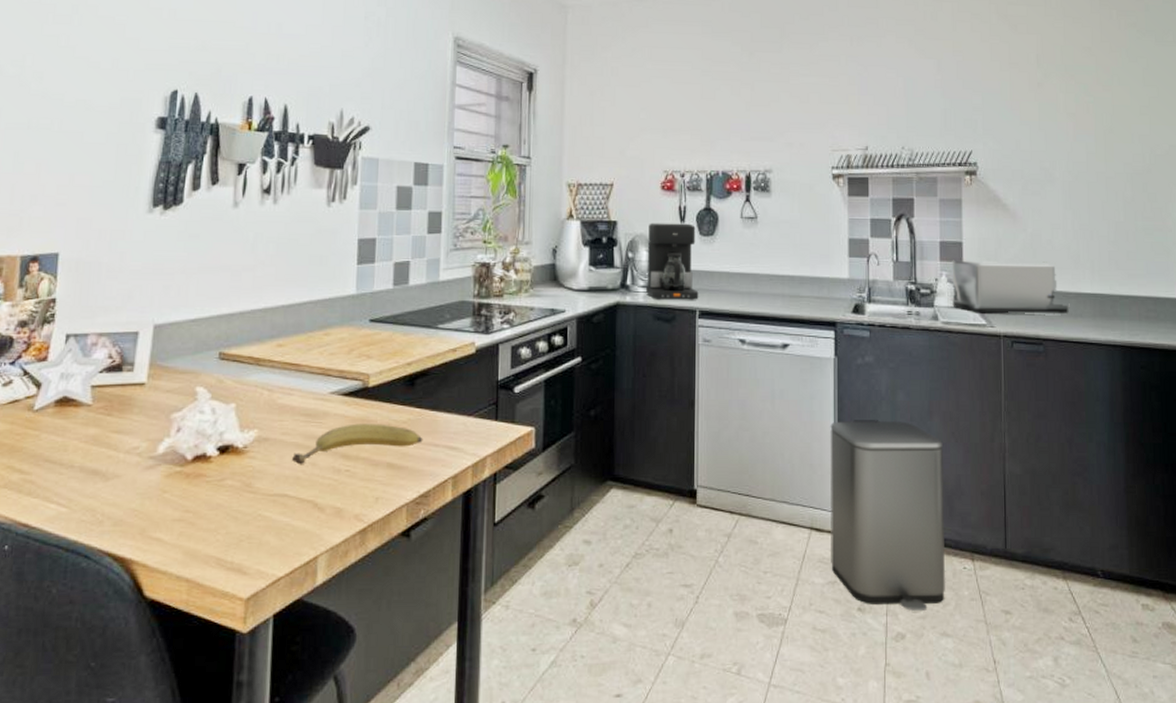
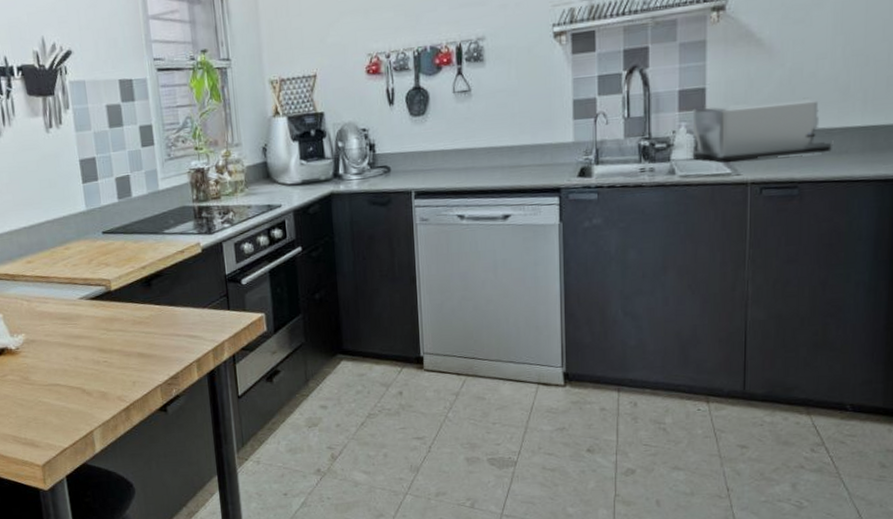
fruit: present [292,423,423,465] -> none [57,321,166,360]
coffee maker: present [645,223,699,301] -> none [356,105,414,186]
pedal bin: present [830,420,946,612] -> none [556,279,679,450]

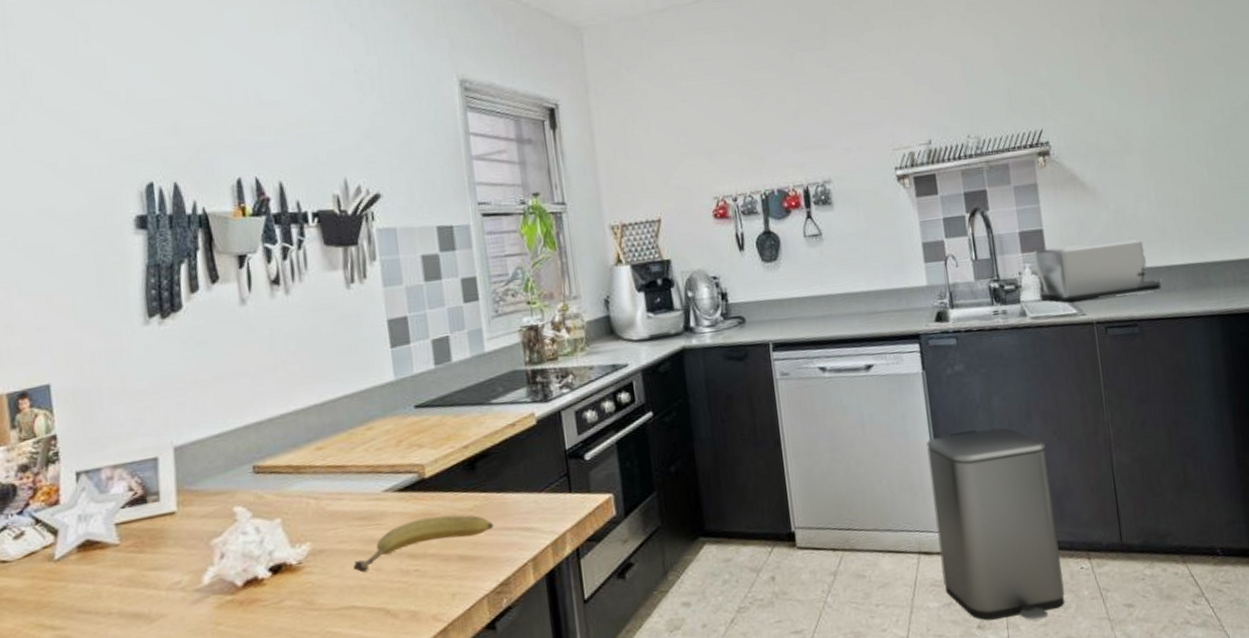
fruit: none [57,321,166,360] -> present [354,515,494,573]
pedal bin: none [556,279,679,450] -> present [926,427,1065,621]

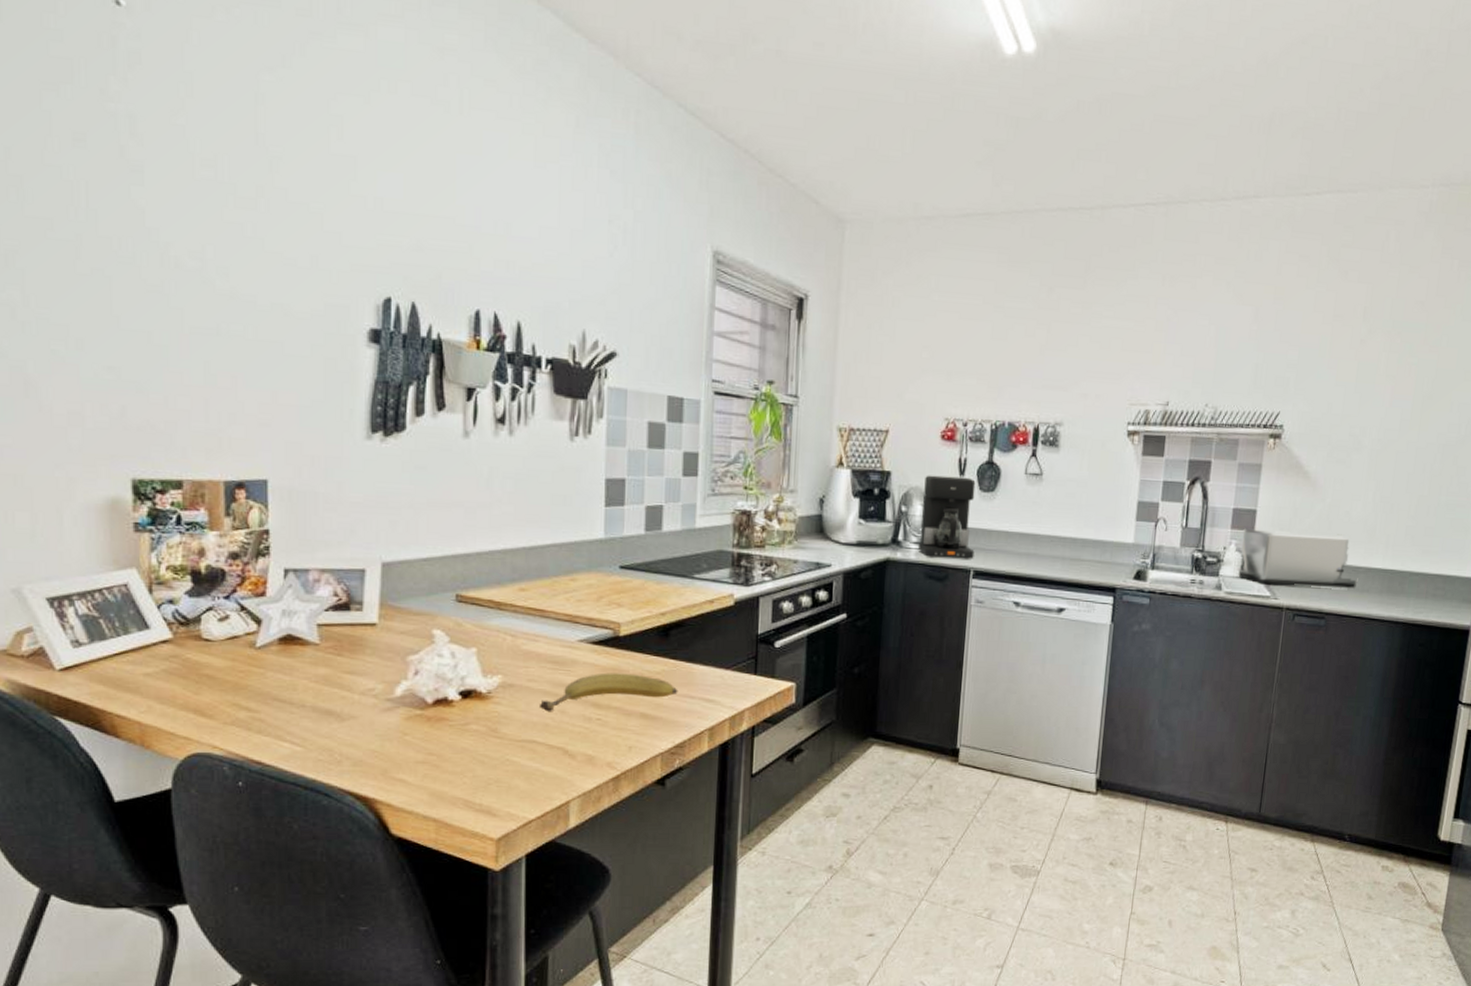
coffee maker: none [705,251,770,339] -> present [917,475,976,559]
pedal bin: present [926,427,1065,621] -> none [1087,686,1212,868]

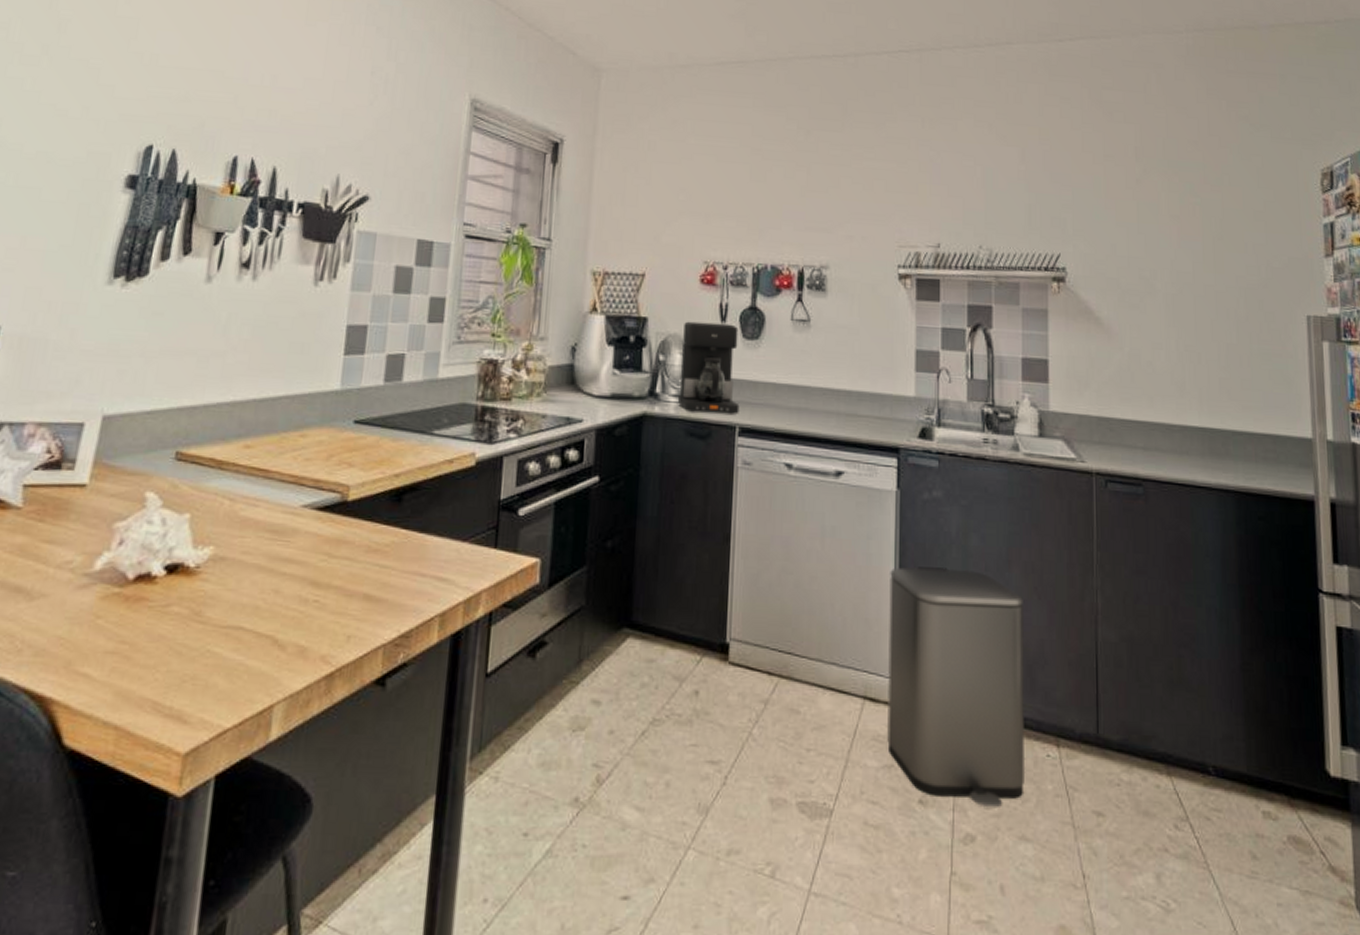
fruit: present [540,672,678,713] -> none [252,544,408,592]
pedal bin: none [1087,686,1212,868] -> present [887,567,1026,809]
toaster: present [1237,528,1358,589] -> none [1035,380,1174,451]

